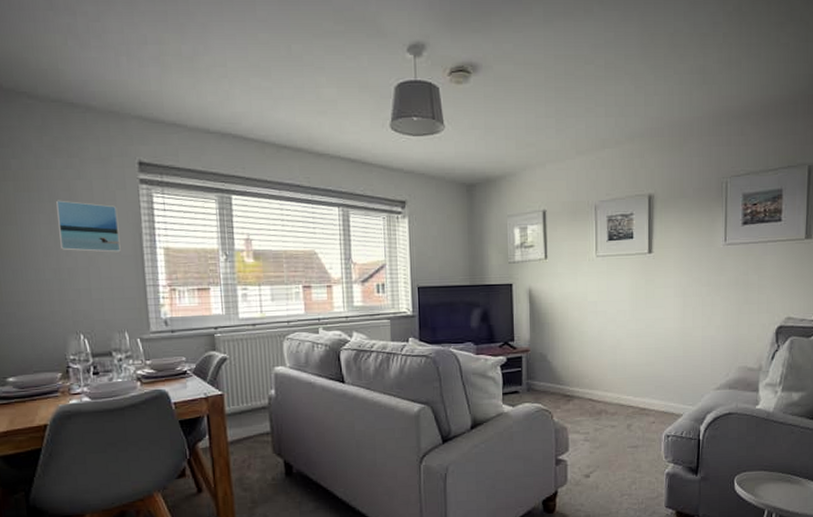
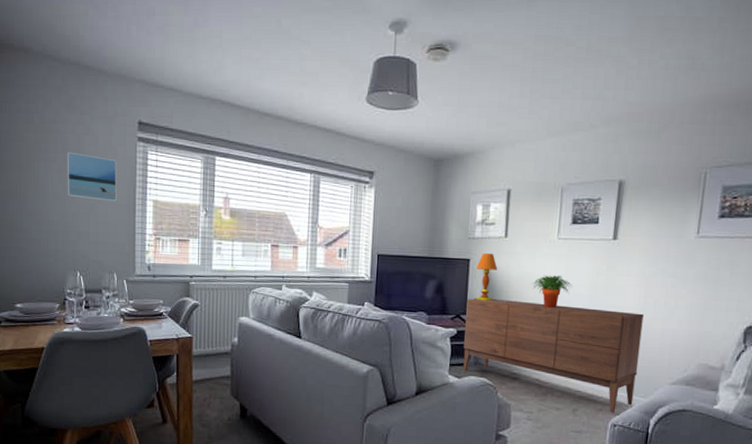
sideboard: none [514,321,684,424] -> present [462,298,644,413]
table lamp: none [519,276,553,326] -> present [473,252,507,302]
potted plant: none [576,293,615,327] -> present [532,275,573,309]

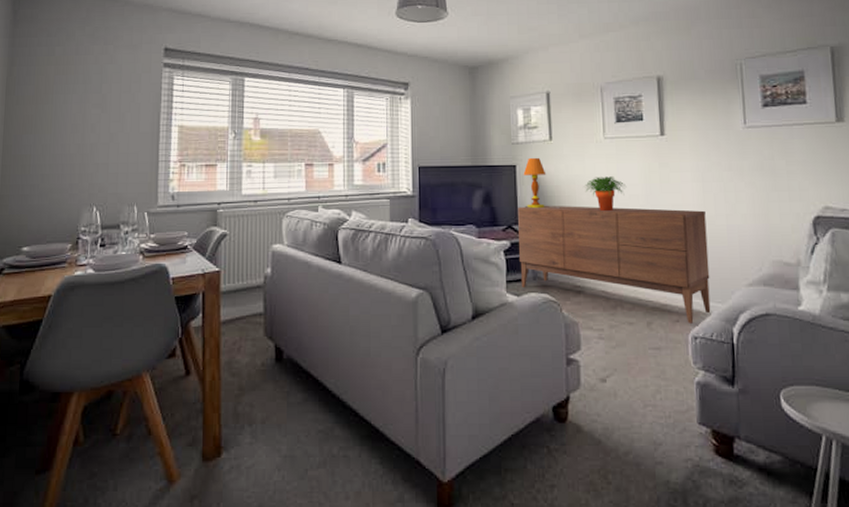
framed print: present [68,152,117,202] -> none [87,82,141,130]

